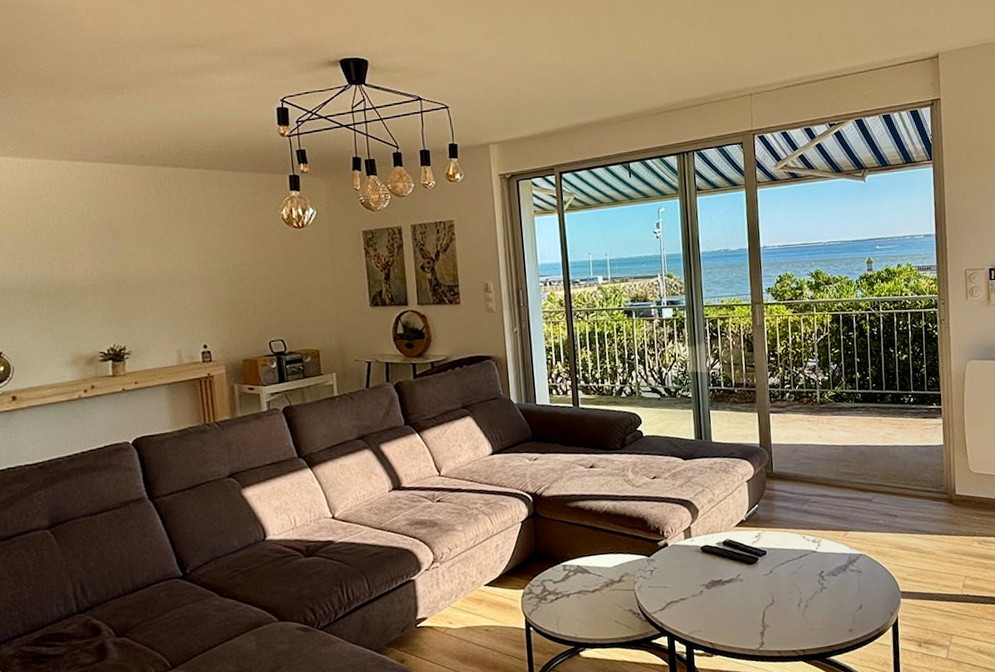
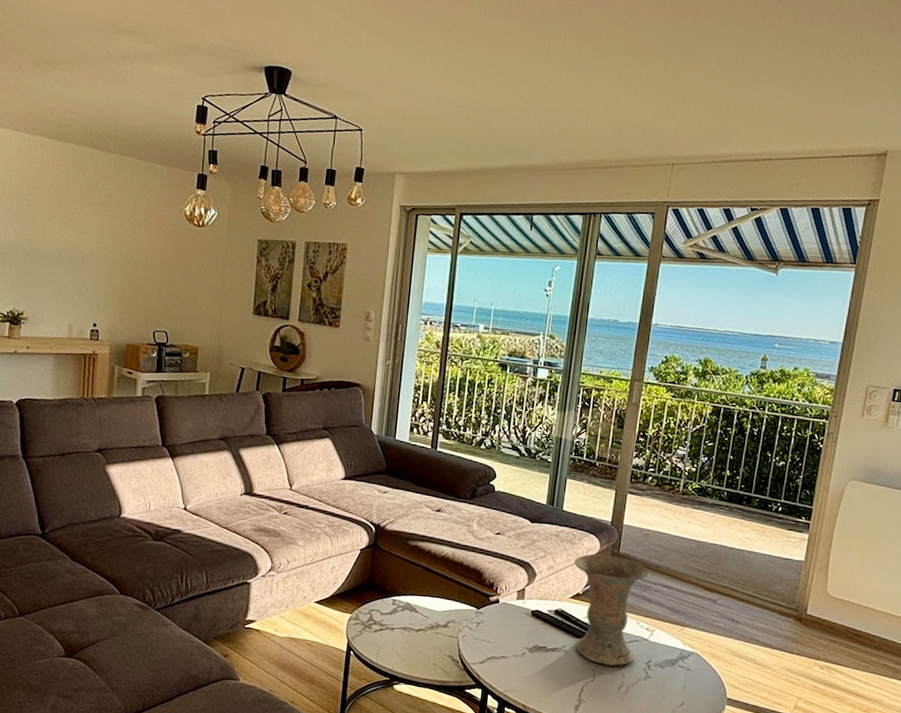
vase: none [732,476,807,586] -> present [574,554,649,666]

